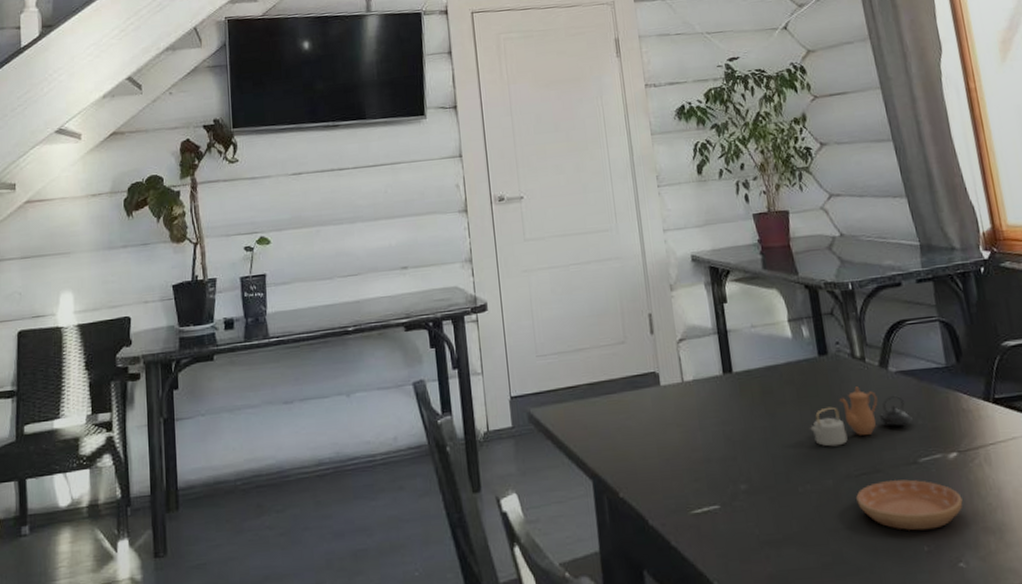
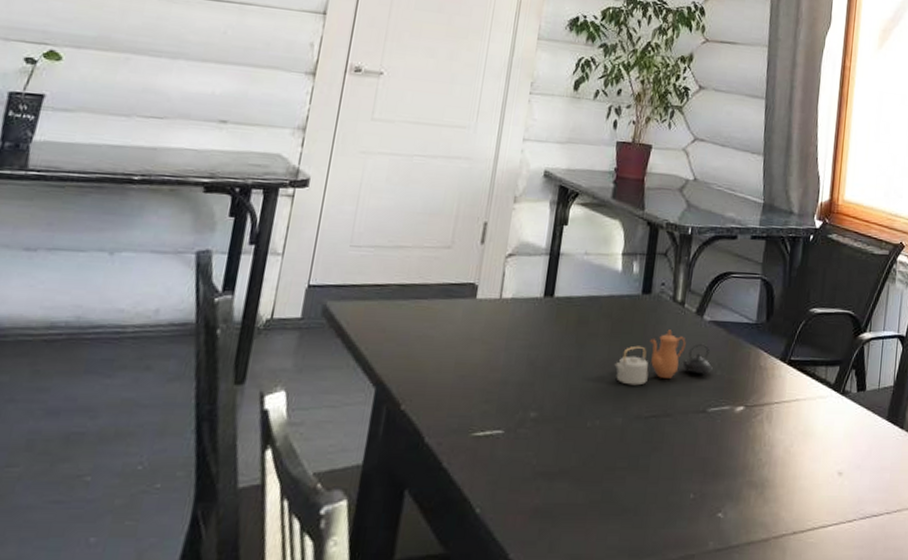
saucer: present [856,479,963,531] -> none [640,426,737,478]

